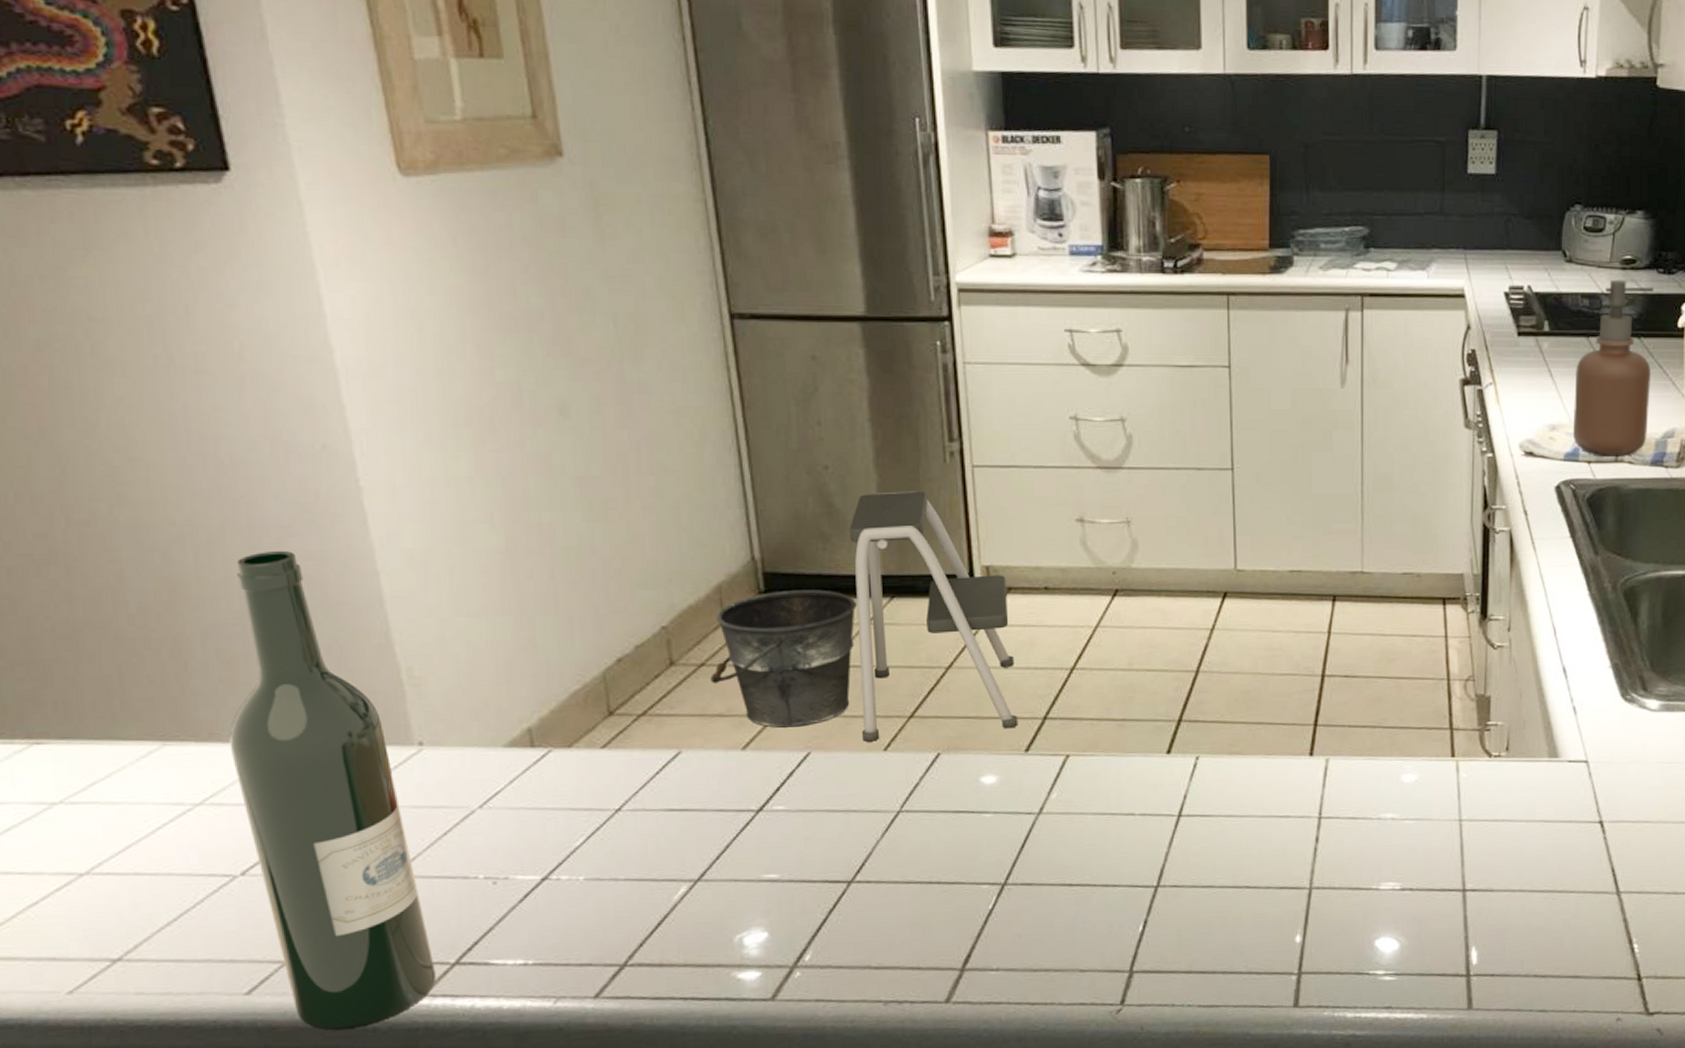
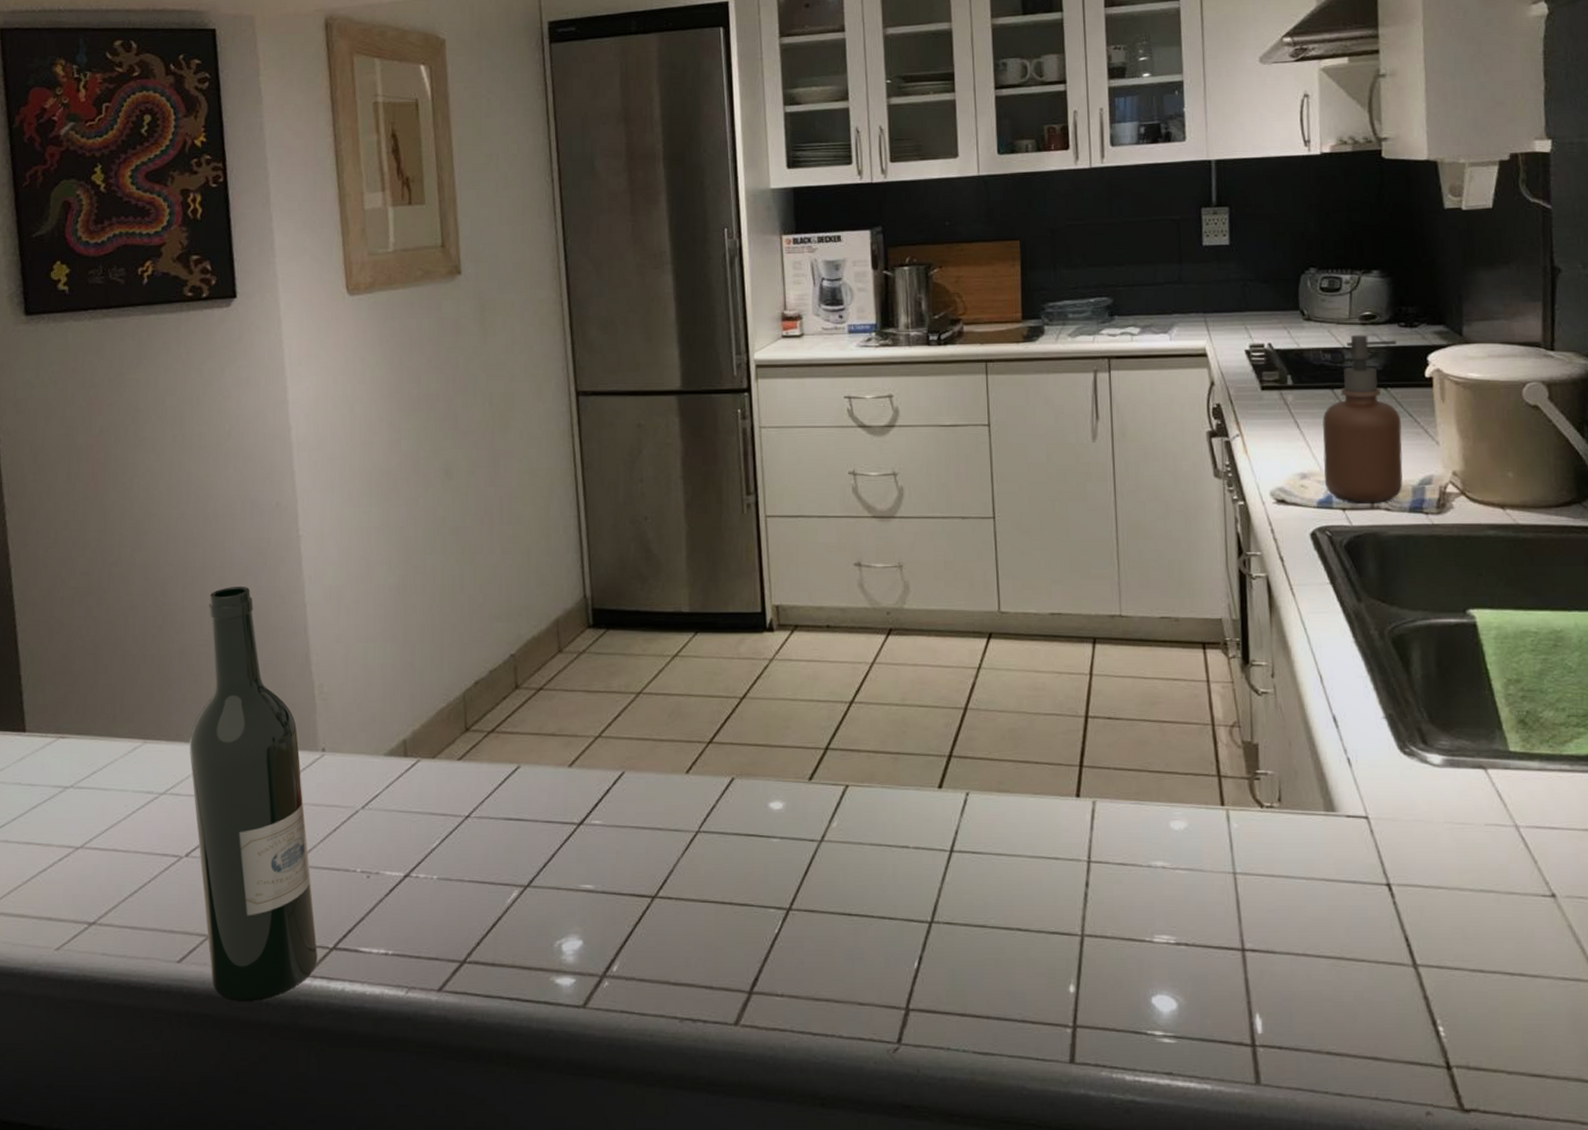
bucket: present [710,589,857,728] -> none [546,624,667,748]
step stool: present [848,491,1018,742] -> none [662,538,803,764]

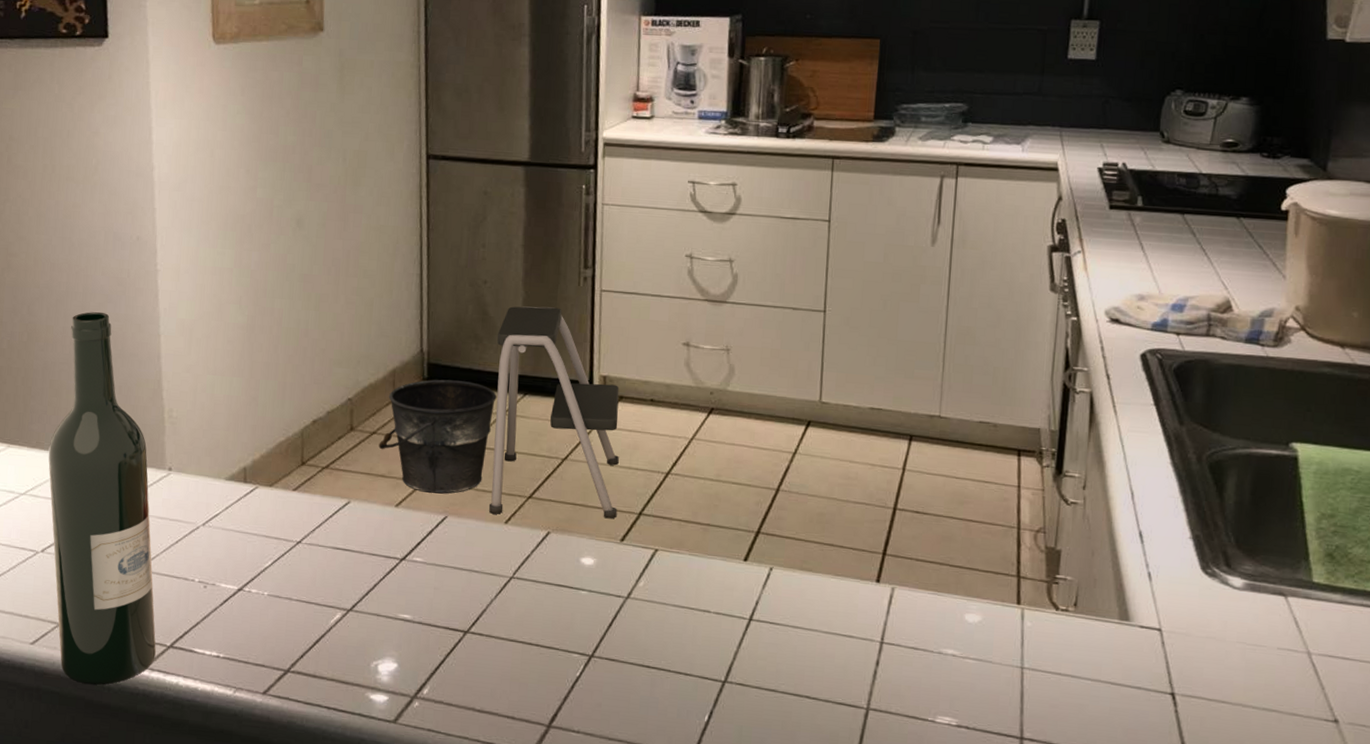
bucket: none [546,624,667,748] -> present [378,379,497,494]
step stool: none [662,538,803,764] -> present [488,306,620,519]
soap dispenser: present [1322,334,1404,503] -> none [1162,161,1256,330]

